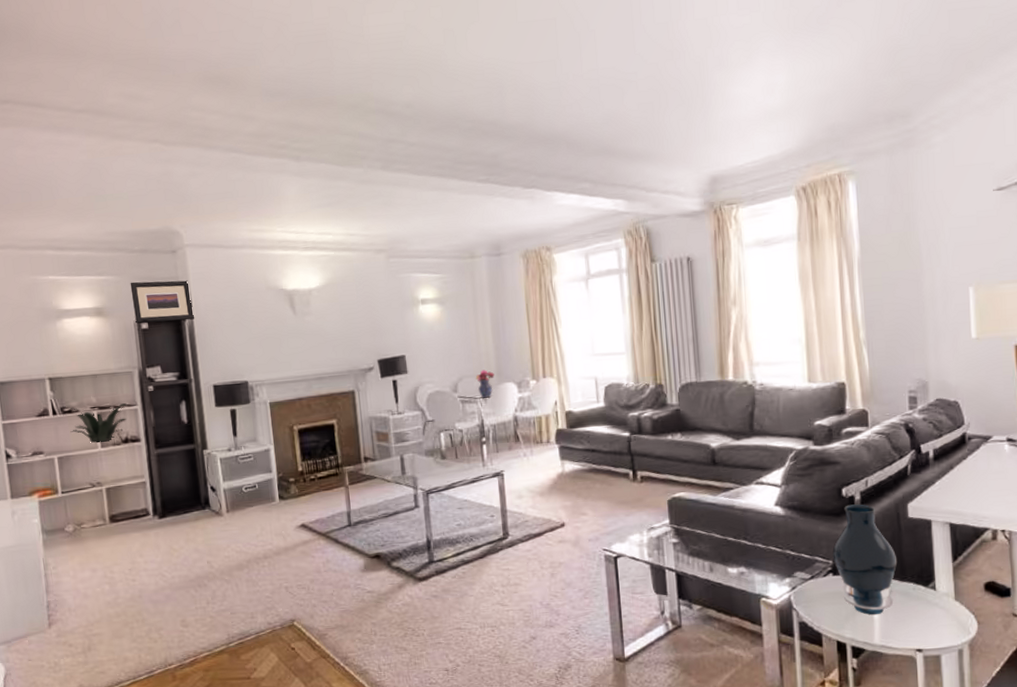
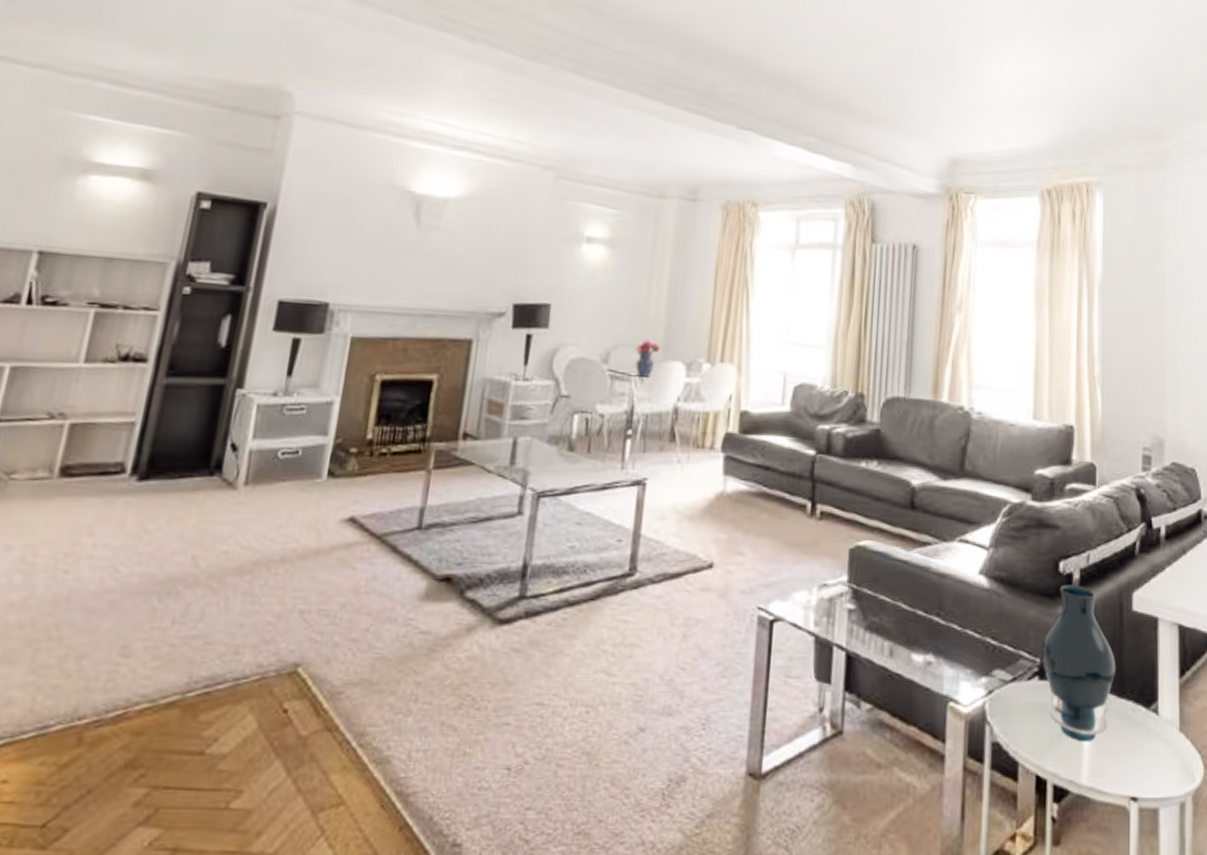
plant: present [69,403,127,443] -> none [44,298,144,356]
picture frame: present [130,280,194,324] -> none [194,144,285,209]

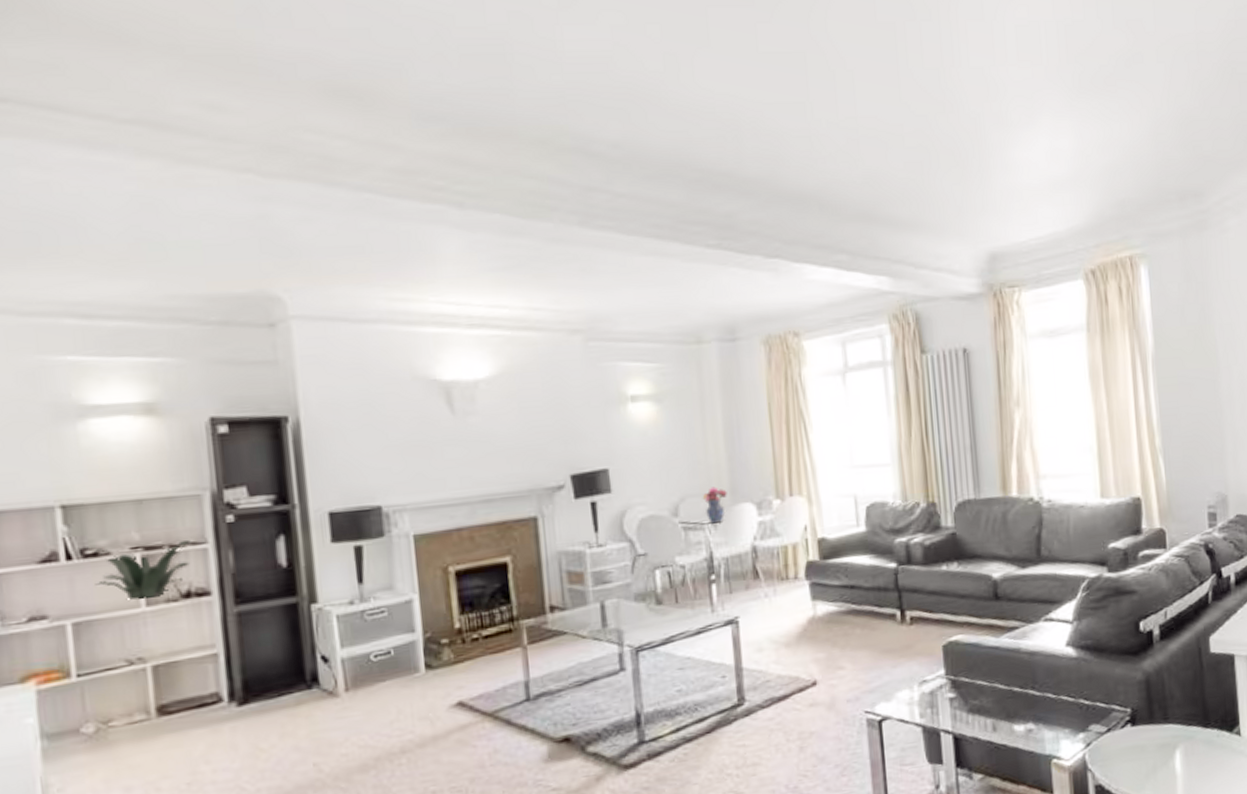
plant: none [44,298,144,356] -> present [95,540,191,600]
vase: present [1041,584,1117,742] -> none [1130,639,1200,771]

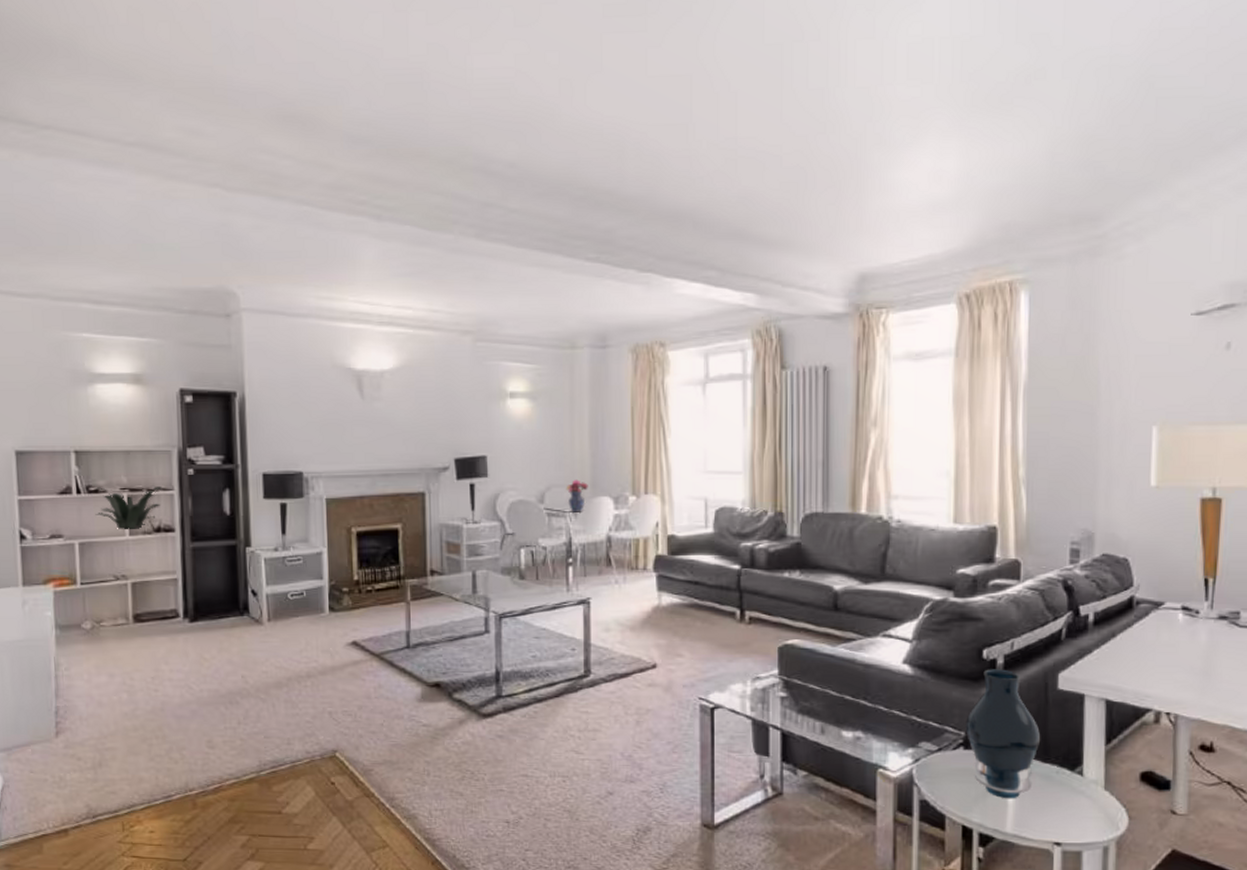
vase: none [1130,639,1200,771] -> present [965,669,1041,799]

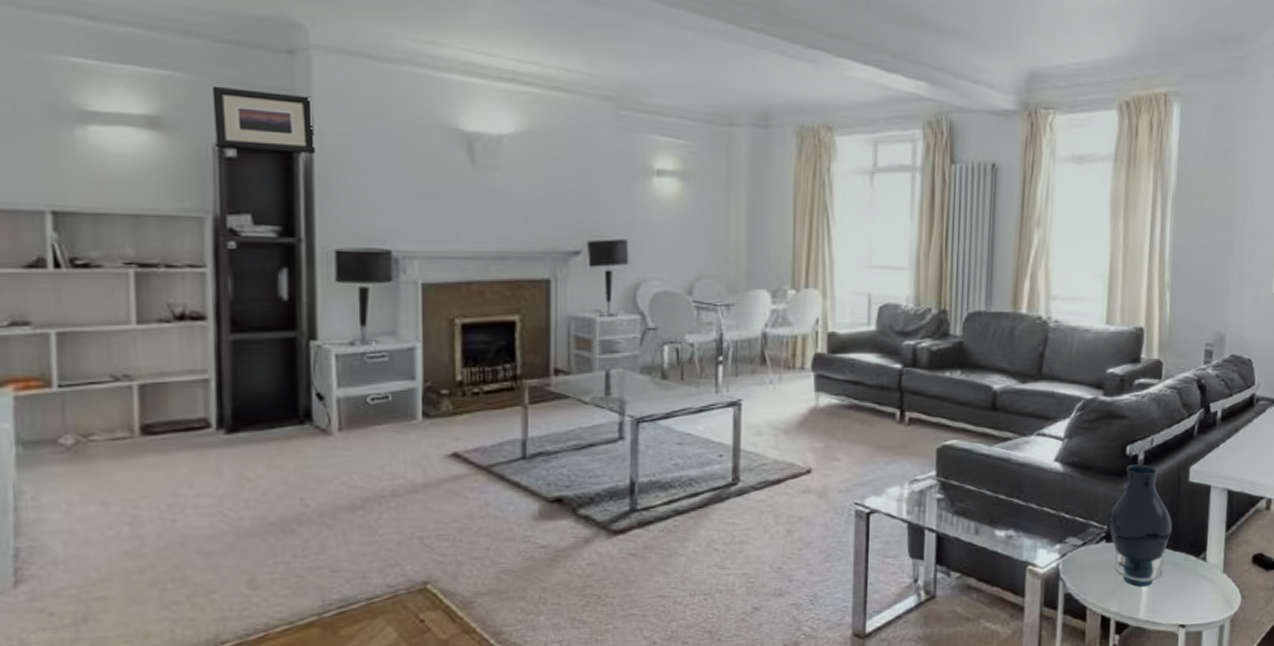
plant: present [95,487,162,530] -> none [83,260,188,317]
picture frame: none [175,347,246,396] -> present [212,86,315,154]
flower arrangement: present [566,479,588,512] -> none [718,270,743,306]

